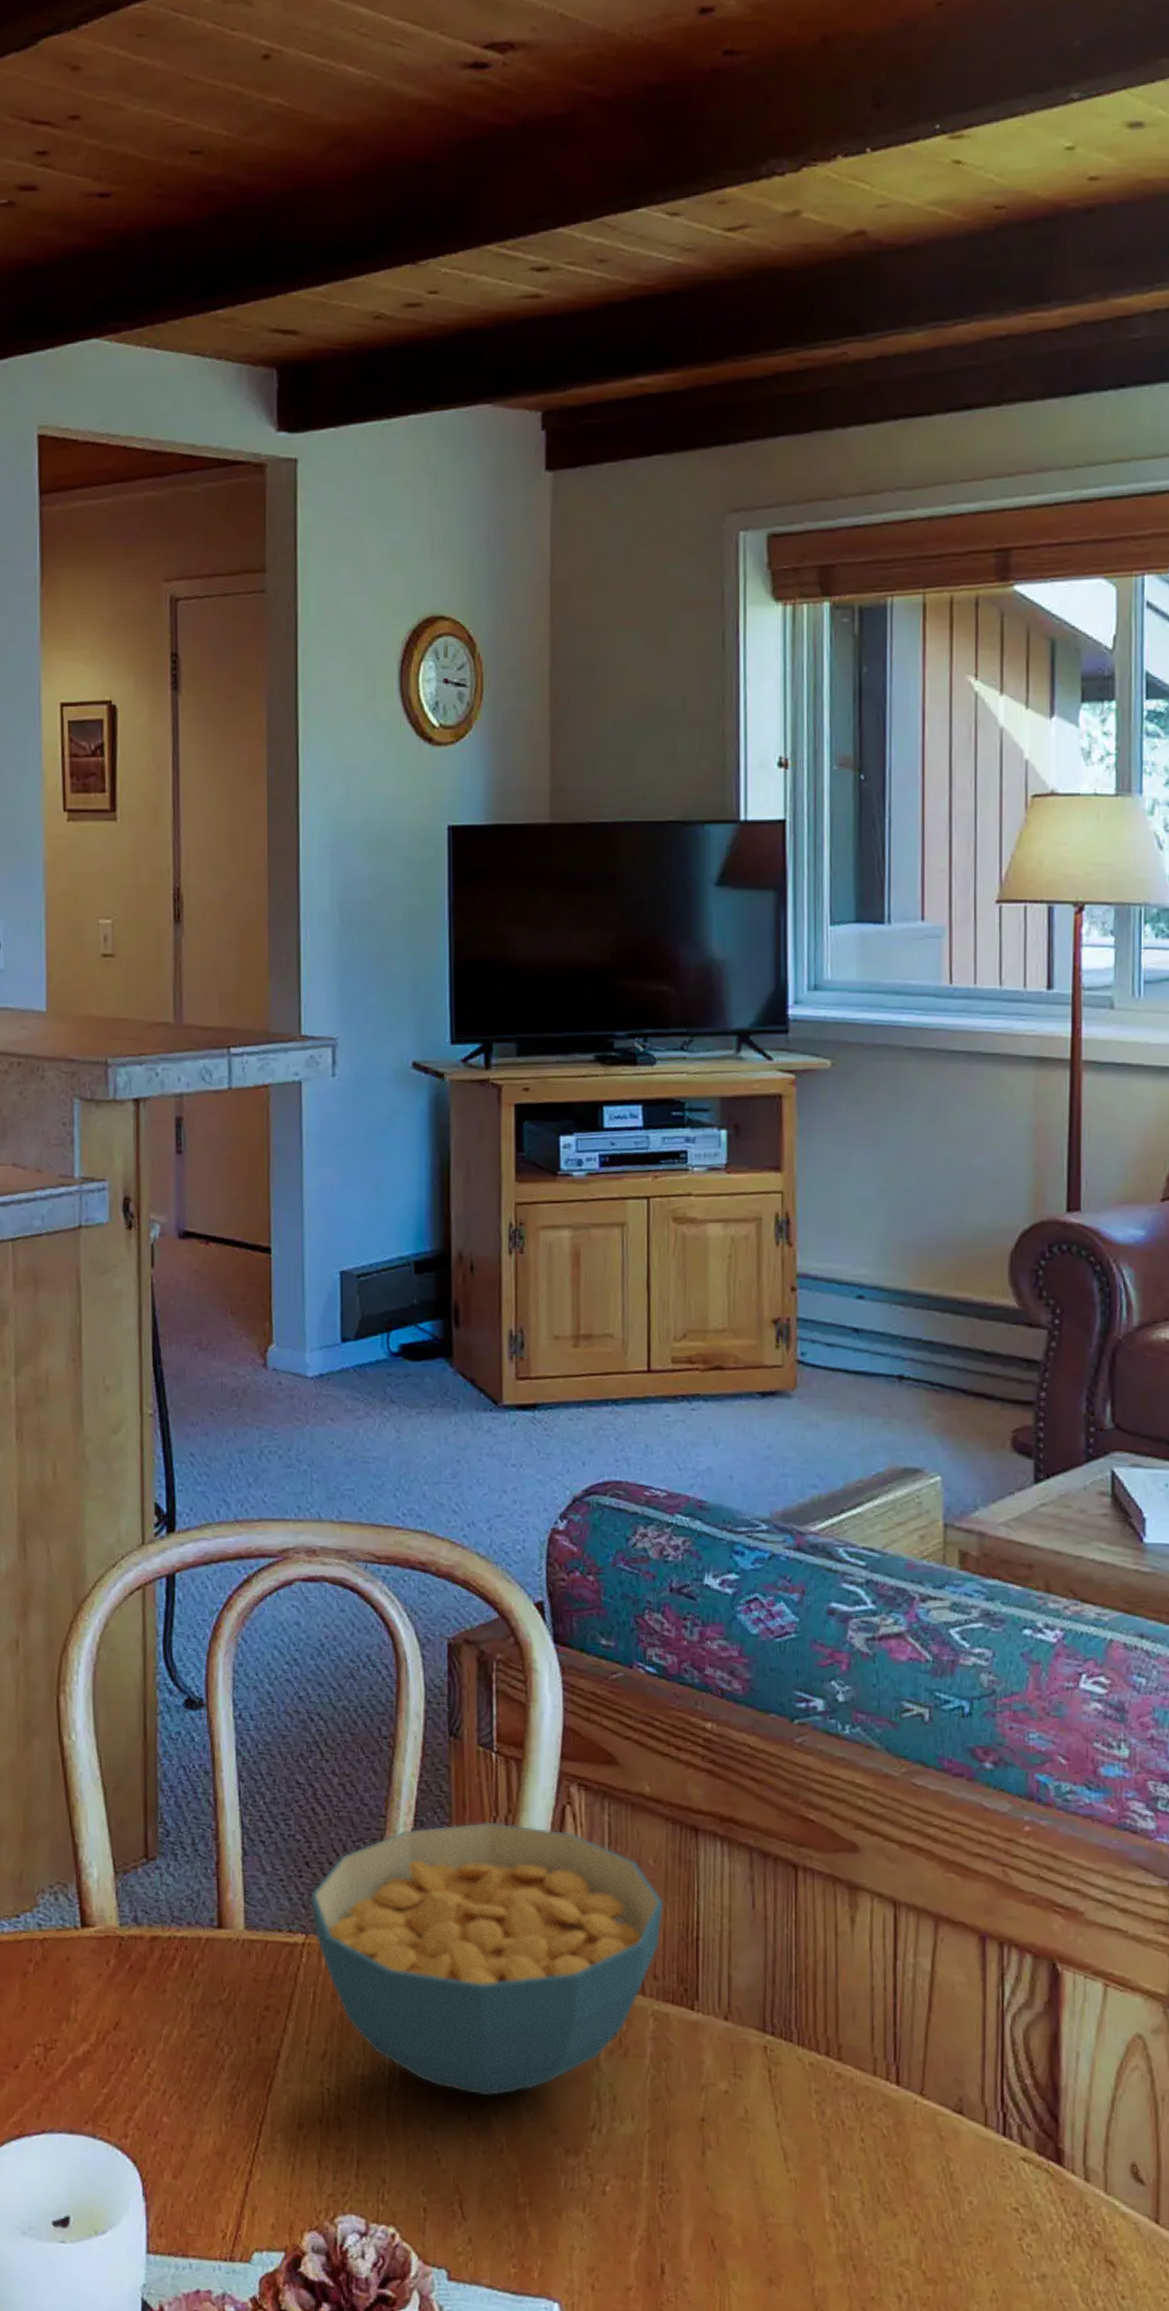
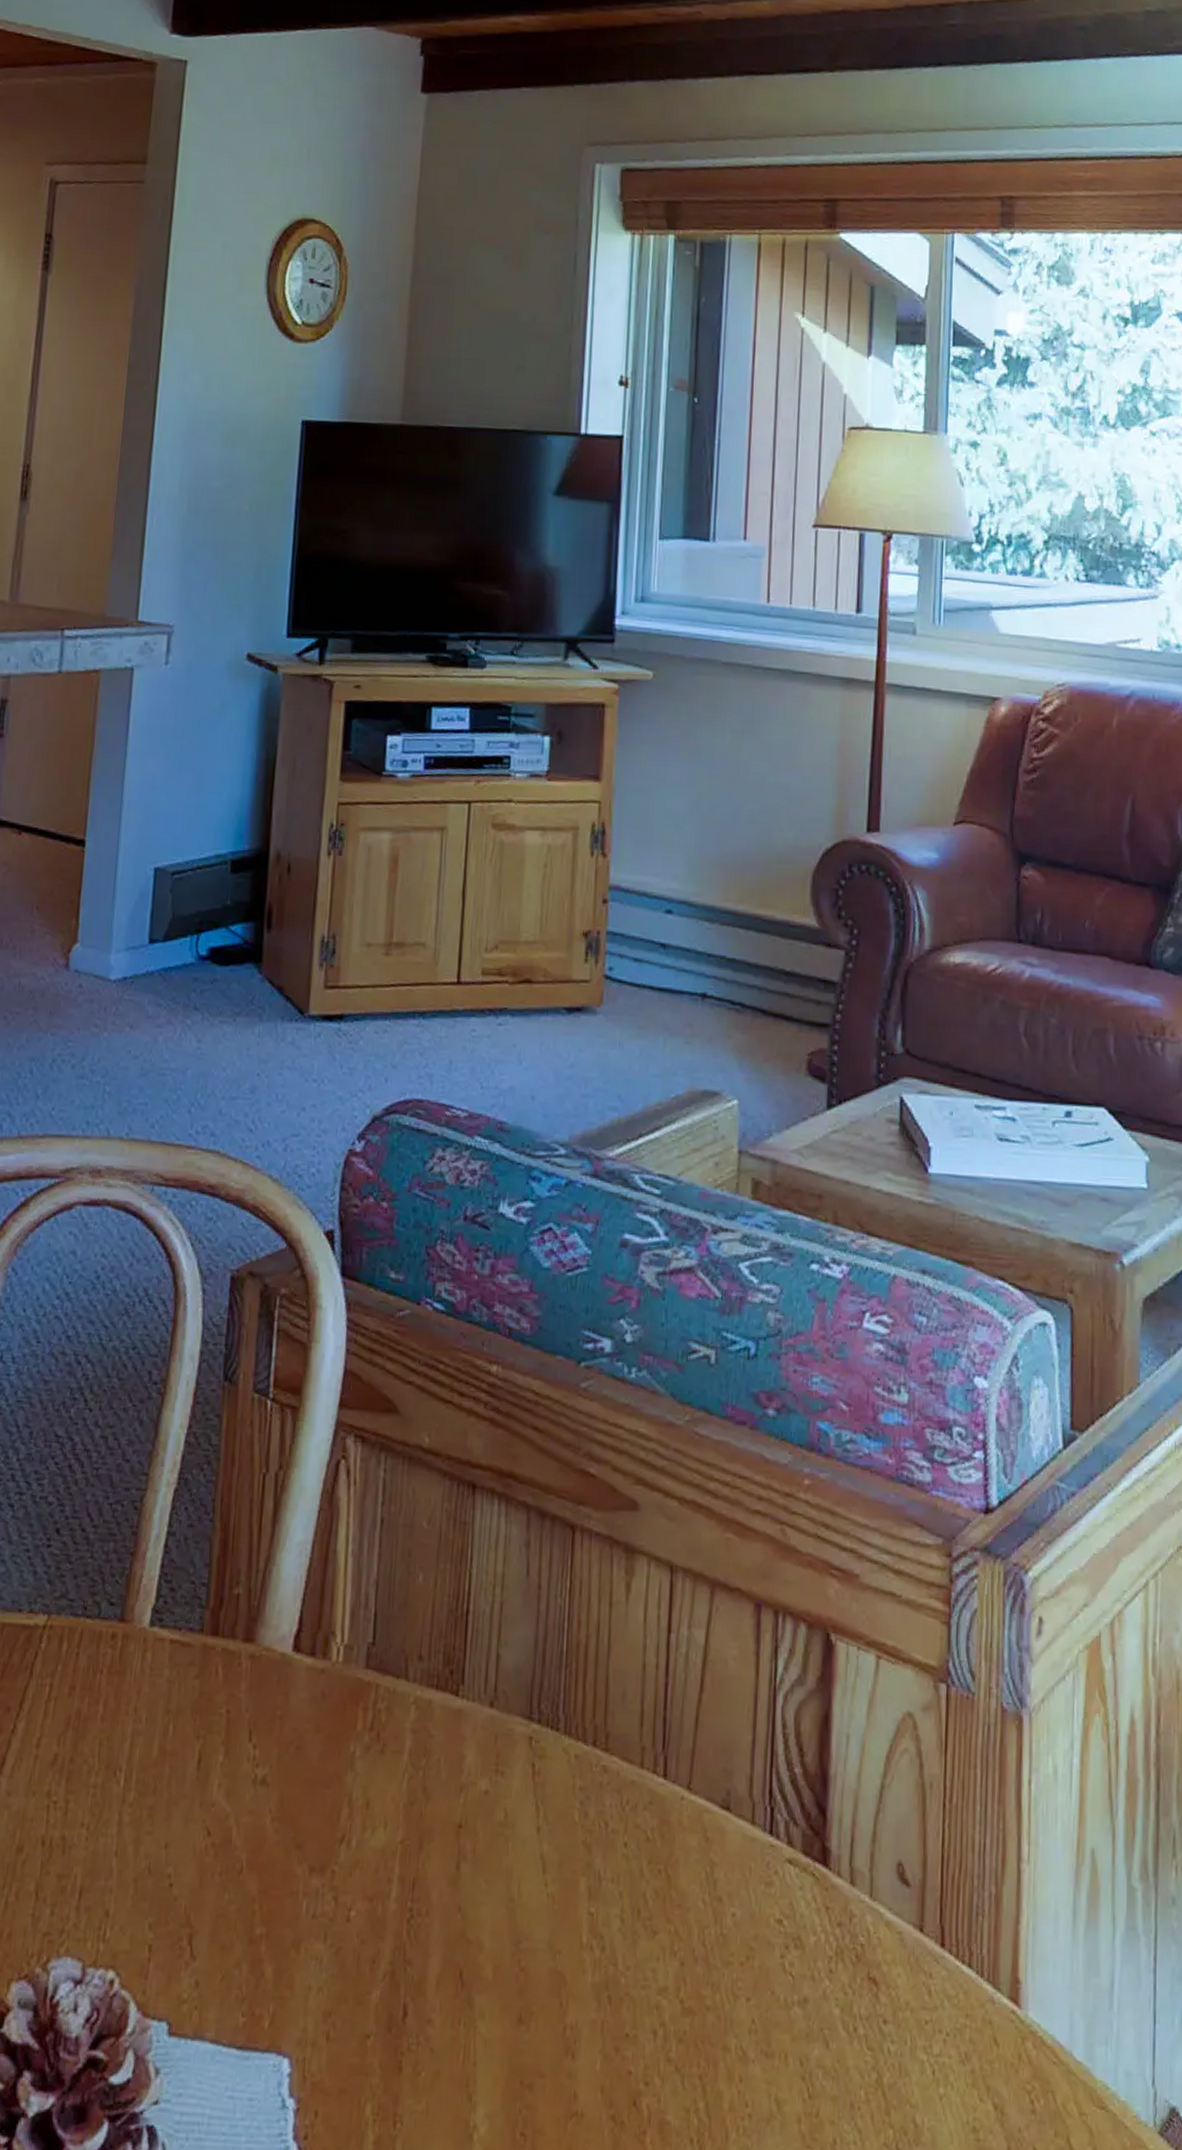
cereal bowl: present [310,1821,664,2097] -> none [57,1479,435,1806]

